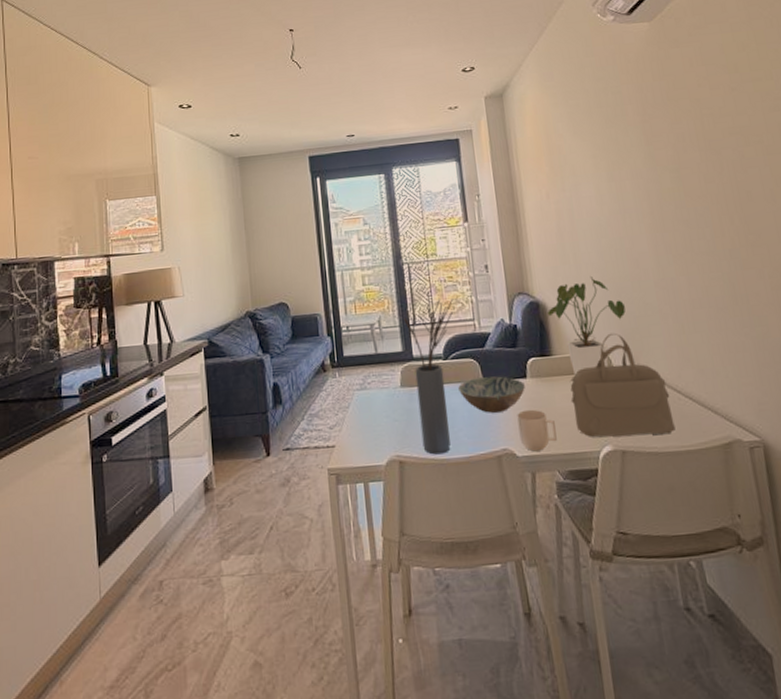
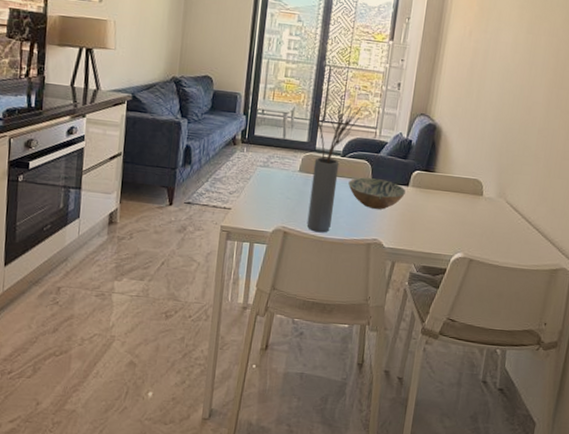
mug: present [517,409,557,452] -> none [389,211,422,247]
house plant: present [547,276,626,375] -> none [440,113,508,192]
handbag: present [569,332,676,438] -> none [438,164,522,254]

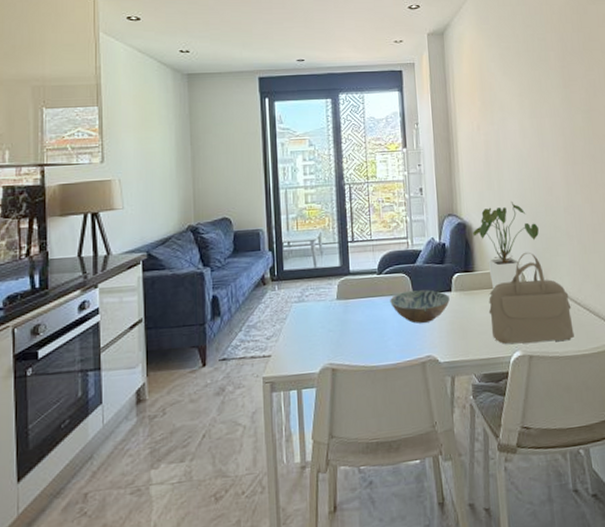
vase: present [306,93,363,233] -> none [343,209,390,362]
handbag: none [438,164,522,254] -> present [488,252,574,344]
house plant: none [440,113,508,192] -> present [472,202,539,289]

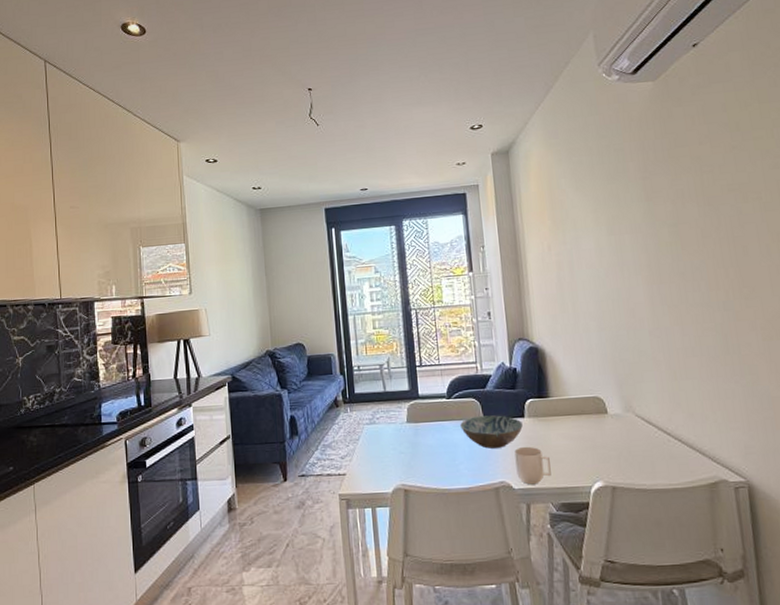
mug: none [441,319,475,358] -> present [514,446,551,485]
house plant: present [472,202,539,289] -> none [545,325,620,416]
handbag: present [488,252,574,344] -> none [565,377,664,475]

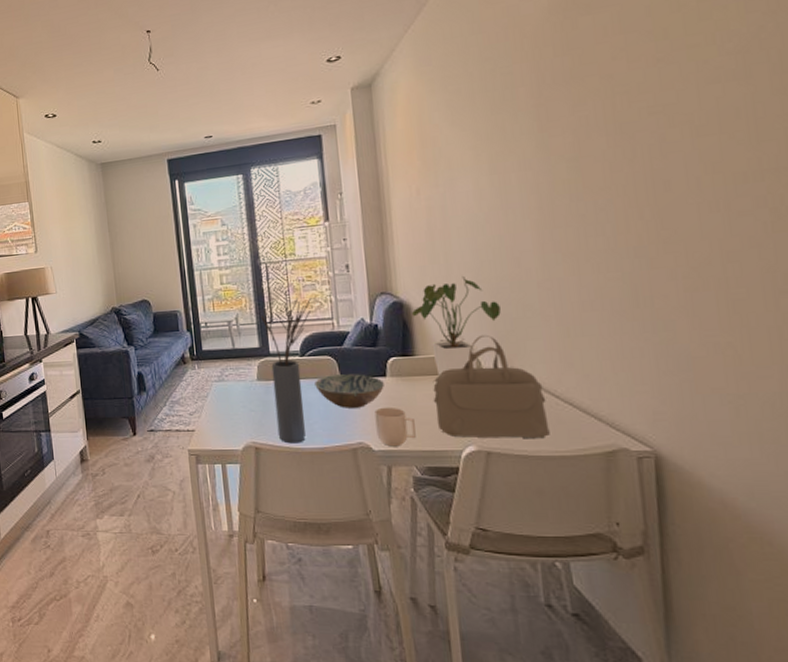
vase: none [411,334,458,485] -> present [261,289,312,444]
house plant: none [545,325,620,416] -> present [411,276,501,375]
handbag: none [565,377,664,475] -> present [432,334,550,439]

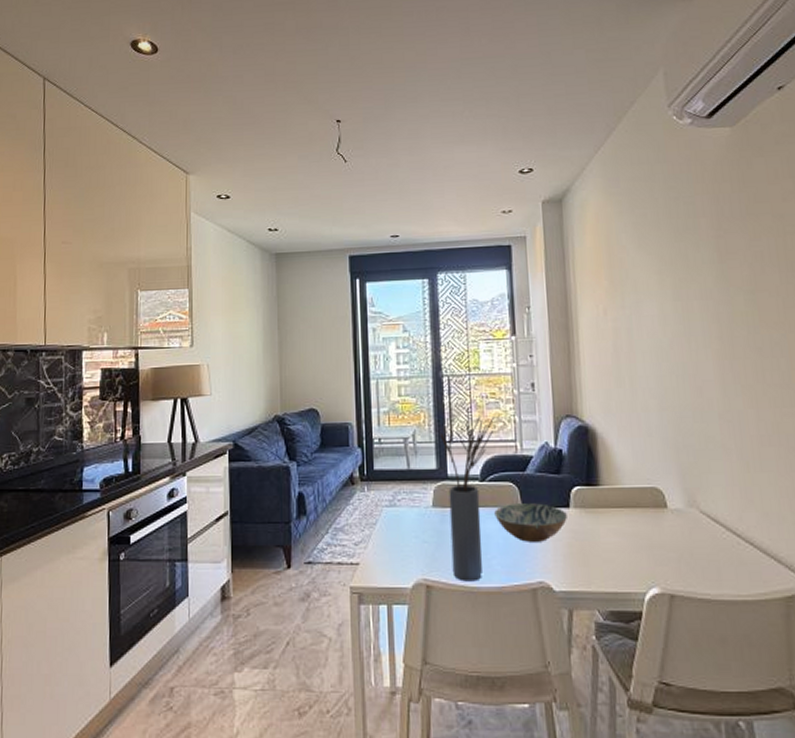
mug: present [374,407,416,447] -> none [556,541,599,587]
house plant: present [411,276,501,375] -> none [596,403,684,508]
handbag: present [432,334,550,439] -> none [616,465,732,581]

